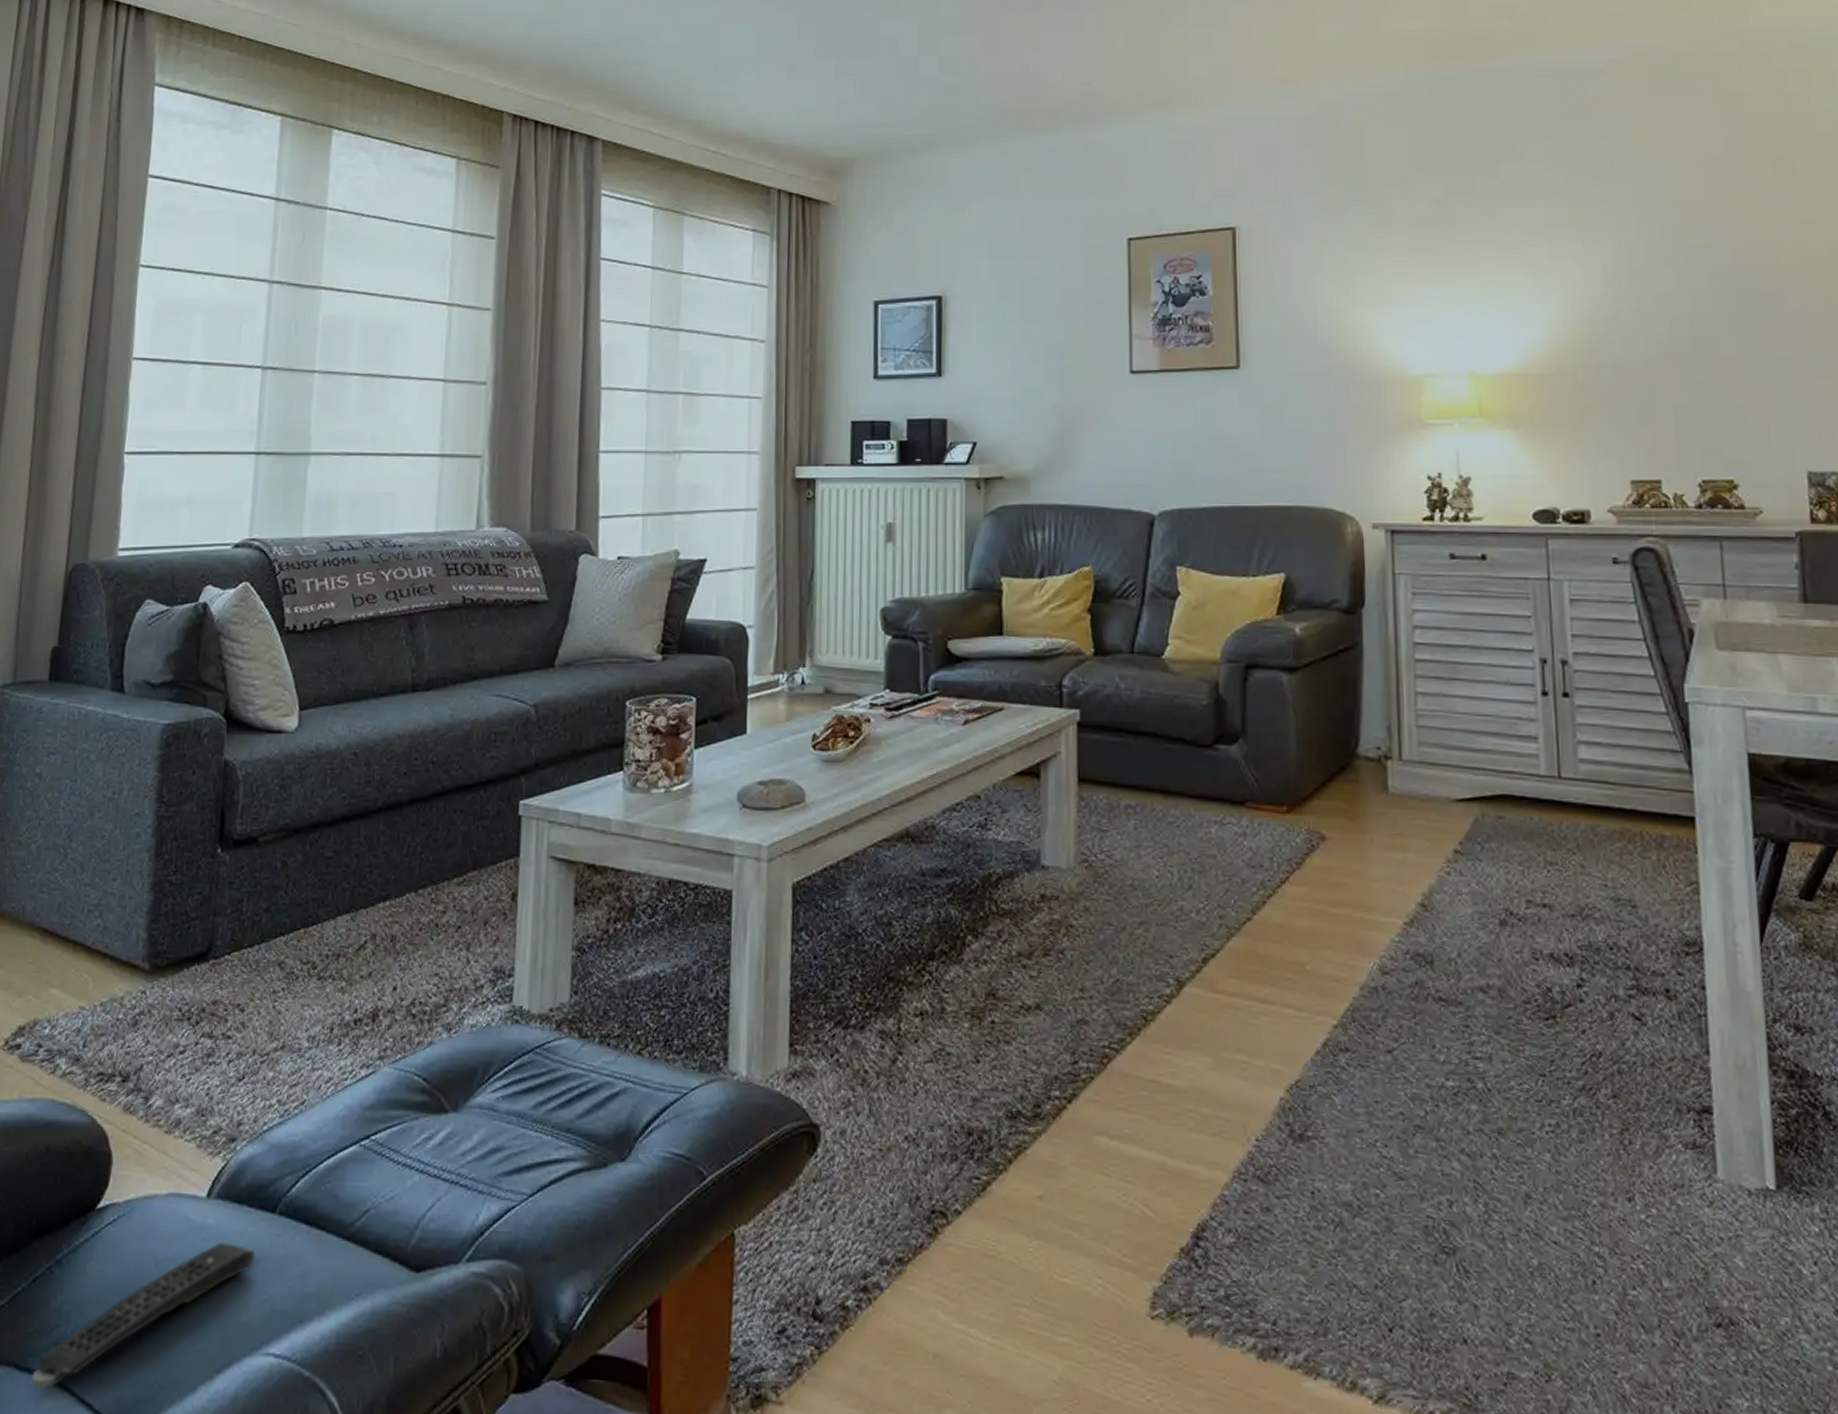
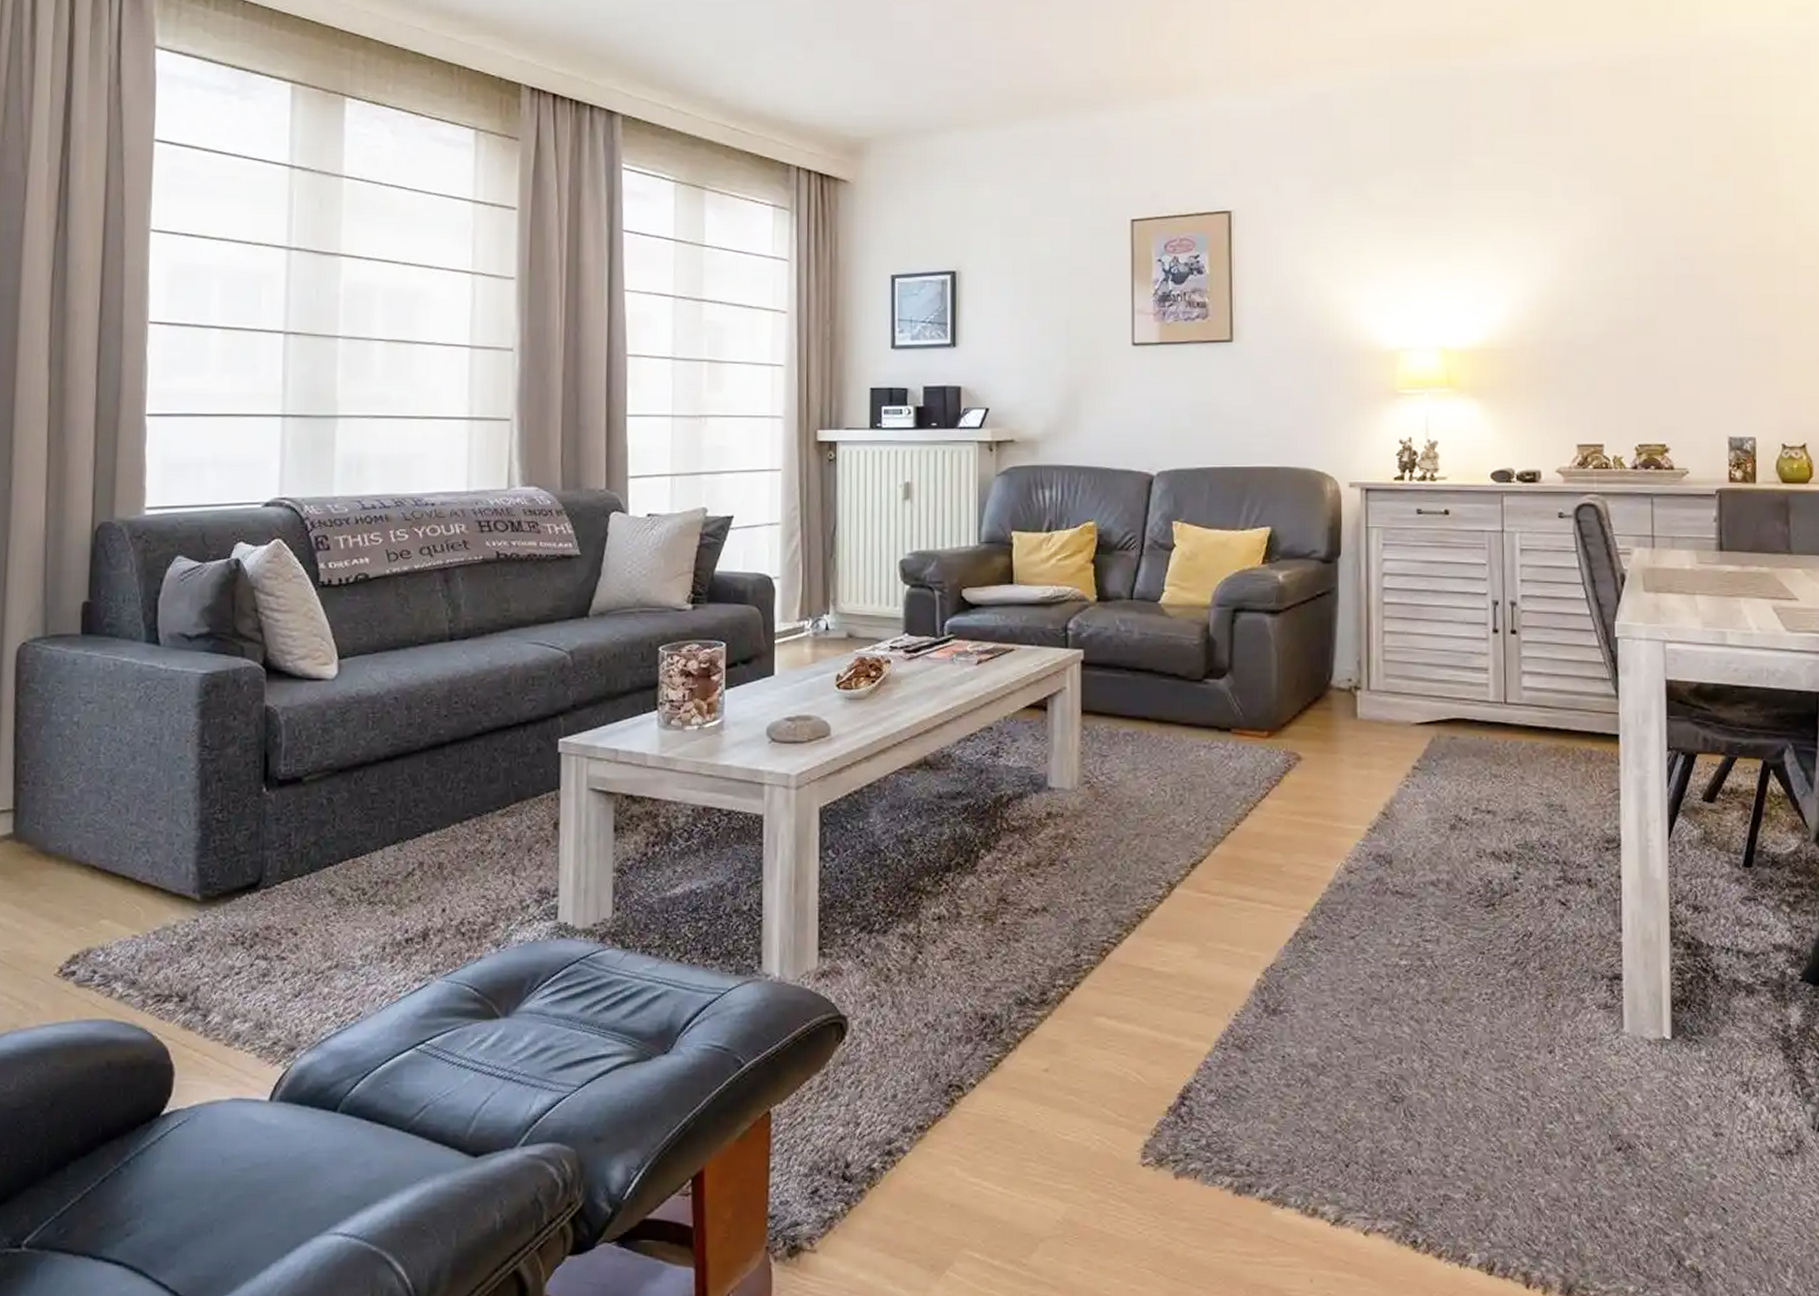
remote control: present [31,1241,256,1388] -> none [106,1139,320,1273]

